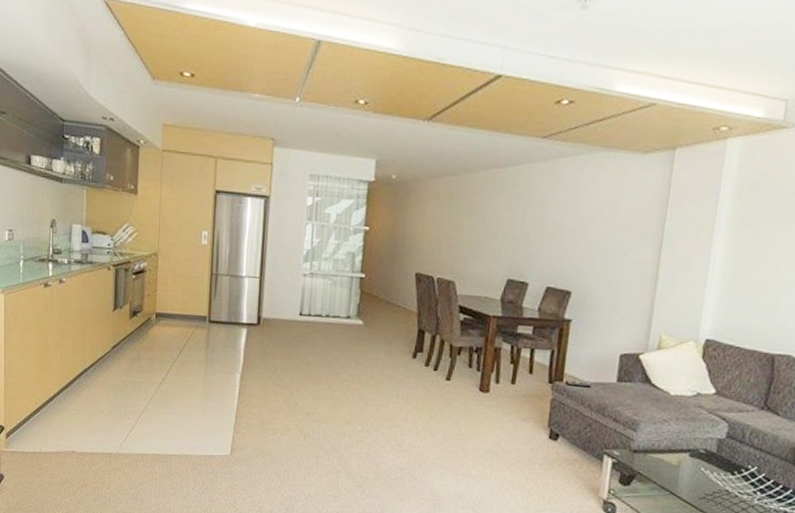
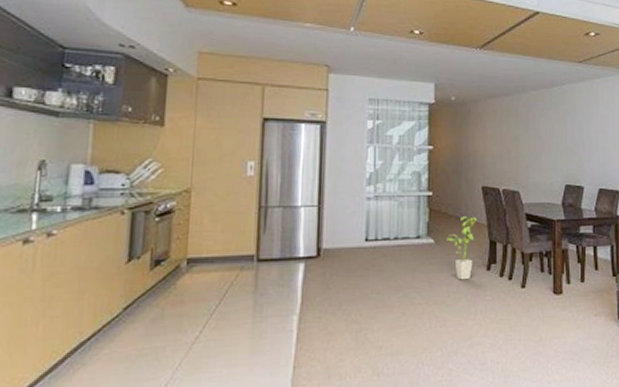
house plant: none [376,302,407,365] -> present [447,217,477,280]

